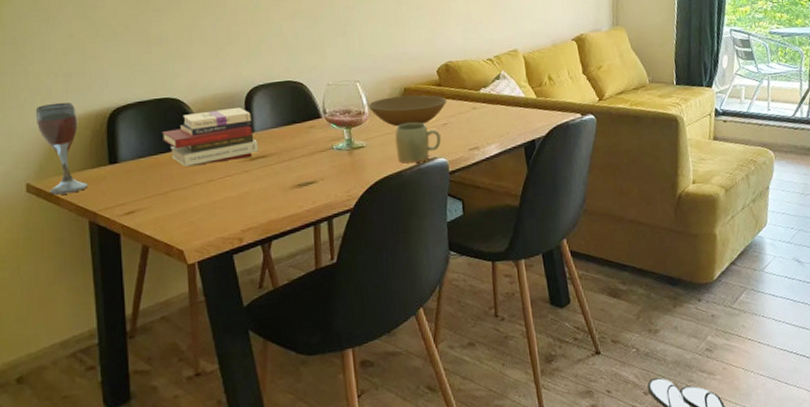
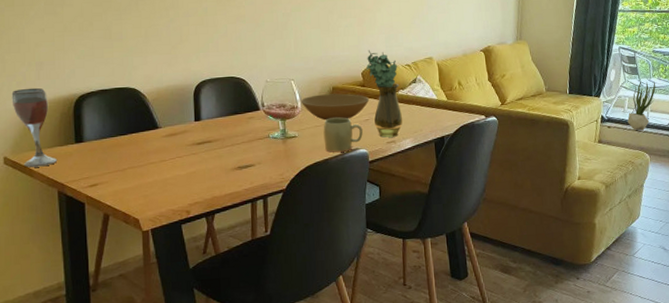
books: present [161,107,259,167] -> none [121,98,205,148]
vase: none [442,44,487,144] -> present [366,50,403,138]
potted plant: none [745,67,776,125] -> present [627,81,656,131]

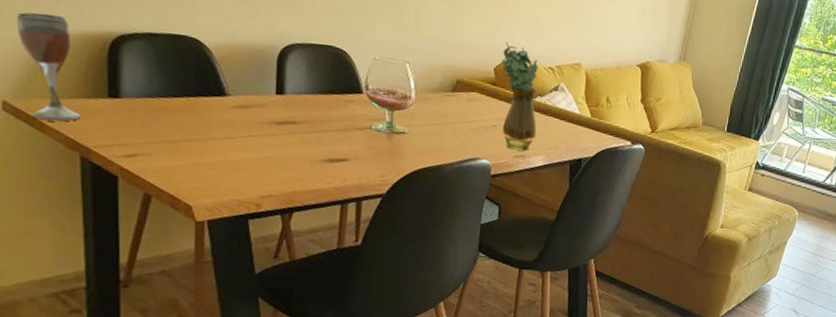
bowl: present [300,93,370,121] -> none [415,86,500,122]
mug: present [323,117,363,153] -> none [439,116,488,160]
potted plant: present [627,81,656,131] -> none [783,130,818,184]

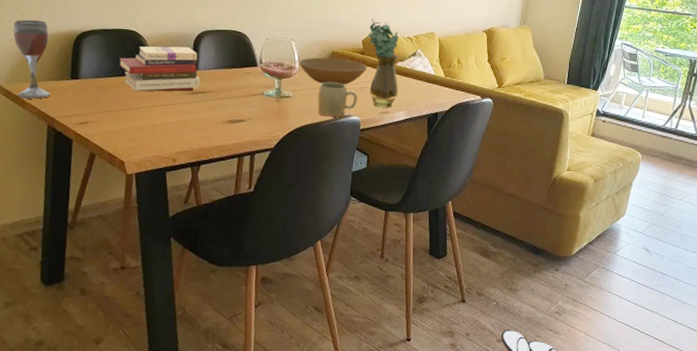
books: none [175,59,289,121] -> present [119,46,201,92]
bowl: none [415,86,500,122] -> present [298,57,368,85]
mug: none [439,116,488,160] -> present [317,82,357,117]

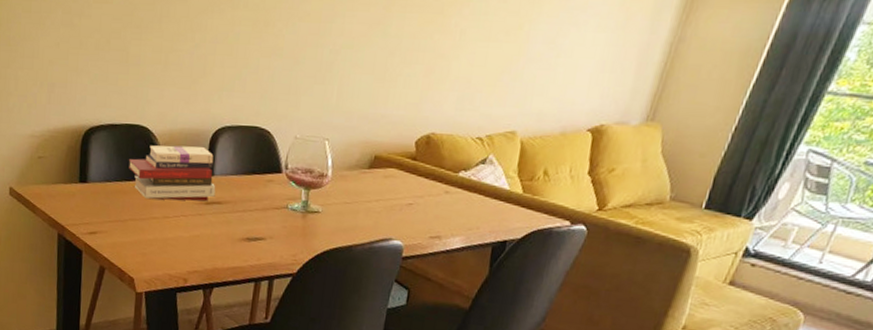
cup: present [12,19,52,99] -> none [21,112,61,204]
bowl: present [298,57,368,85] -> none [332,163,419,200]
mug: present [317,82,357,117] -> none [351,195,402,240]
vase: present [368,18,399,108] -> none [419,111,465,231]

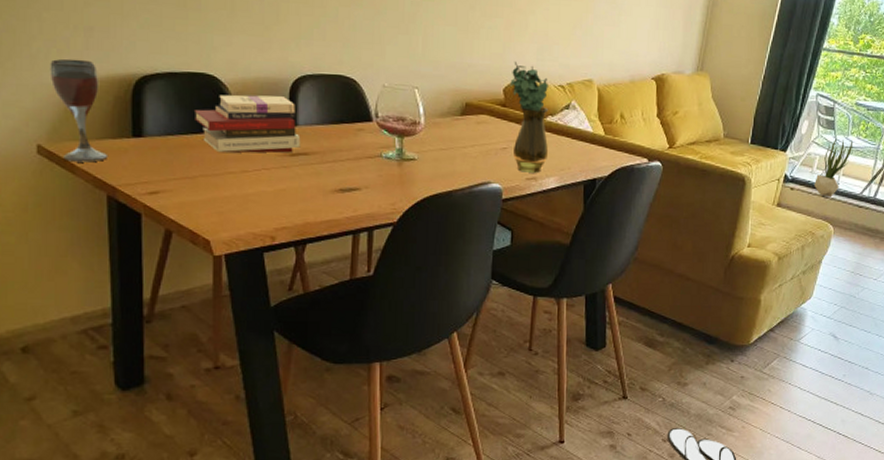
cup: none [21,112,61,204] -> present [50,58,109,163]
vase: none [419,111,465,231] -> present [510,61,549,173]
potted plant: none [785,206,852,279] -> present [814,138,853,197]

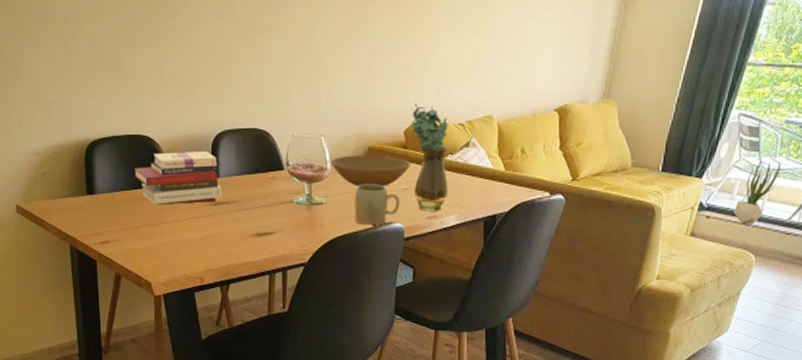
cup: present [50,58,109,163] -> none [22,130,69,218]
bowl: none [424,110,510,145] -> present [330,155,411,187]
mug: none [449,141,498,184] -> present [354,184,400,225]

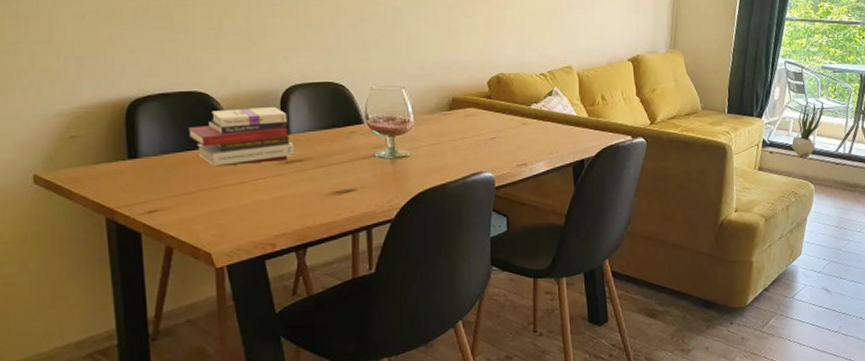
bowl: present [330,155,411,187] -> none [413,106,497,138]
mug: present [354,184,400,225] -> none [440,134,488,176]
vase: present [411,103,449,211] -> none [493,55,536,159]

